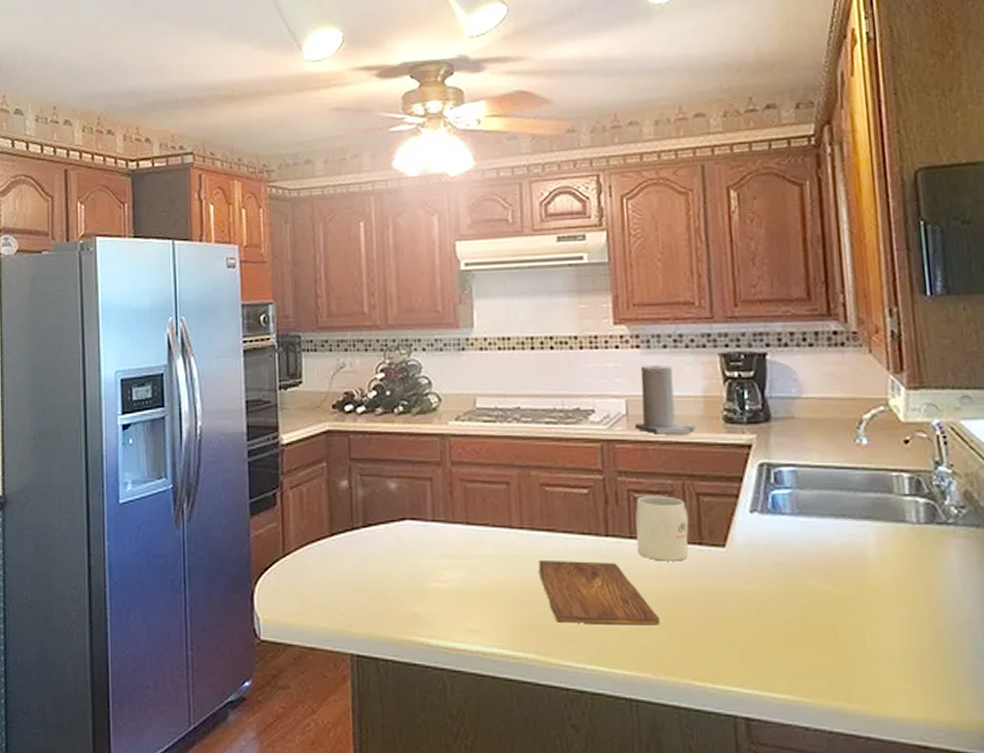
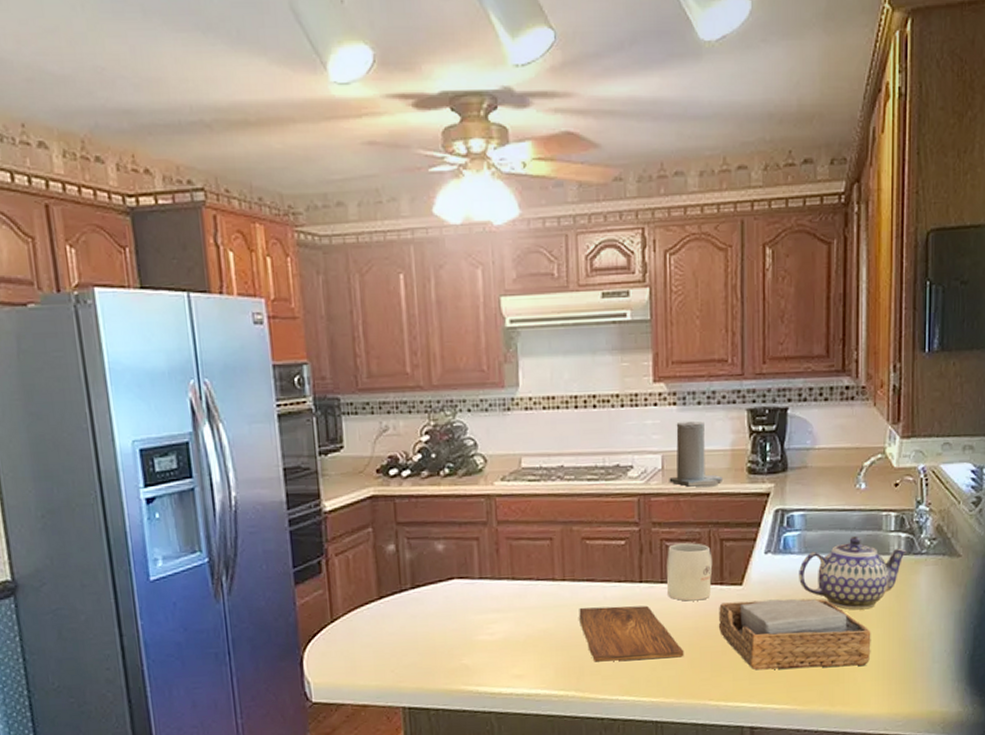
napkin holder: none [699,566,894,656] -> present [718,598,871,670]
teapot: none [793,498,928,586] -> present [799,536,907,610]

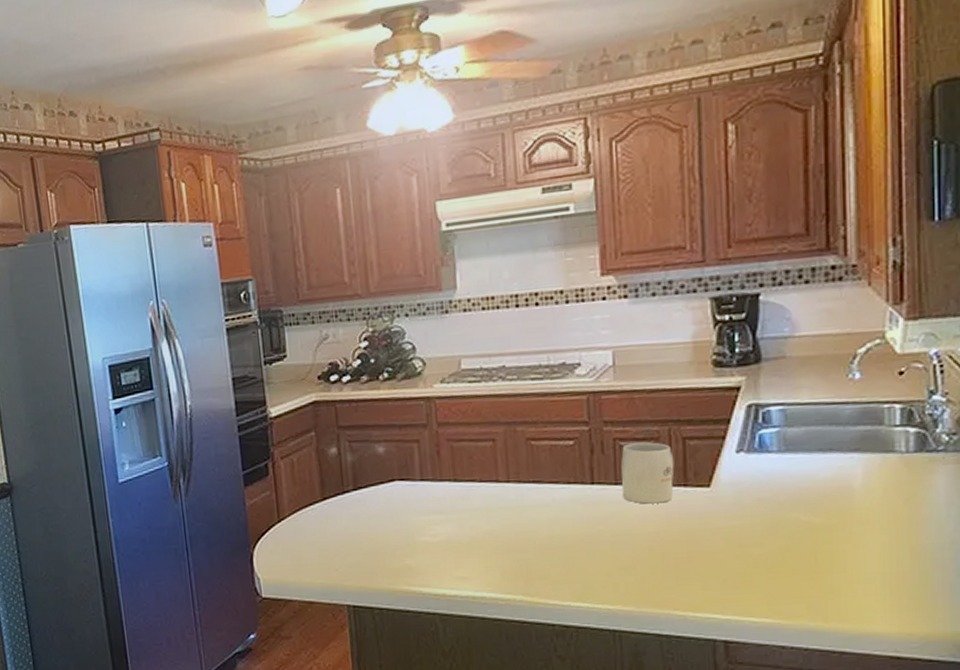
cutting board: present [579,605,684,662] -> none [525,508,644,566]
paper towel: present [669,420,722,487] -> none [621,313,683,383]
napkin holder: present [718,598,871,670] -> none [682,502,874,579]
teapot: present [799,536,907,610] -> none [779,431,917,515]

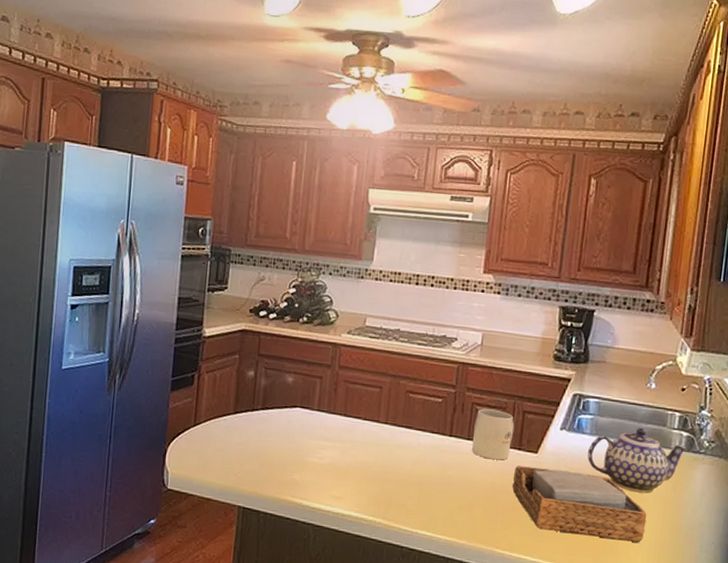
napkin holder: none [682,502,874,579] -> present [512,465,647,543]
teapot: none [779,431,917,515] -> present [587,427,687,494]

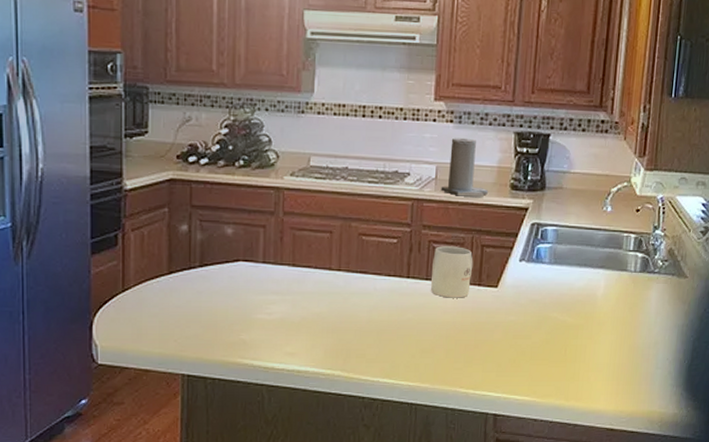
paper towel: none [486,308,531,365] -> present [441,137,488,197]
napkin holder: present [512,465,647,543] -> none [473,302,606,368]
teapot: present [587,427,687,494] -> none [547,252,642,317]

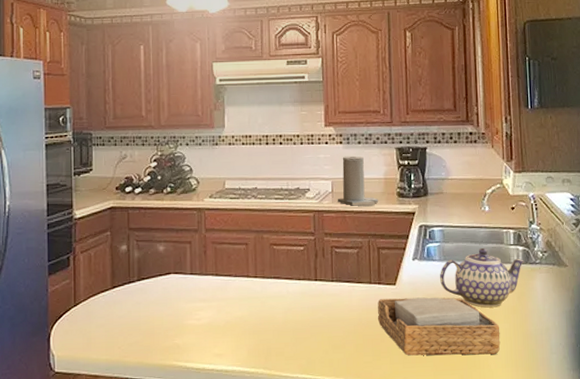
mug: present [430,246,474,298] -> none [335,250,372,297]
napkin holder: none [473,302,606,368] -> present [377,297,501,356]
teapot: none [547,252,642,317] -> present [440,247,524,308]

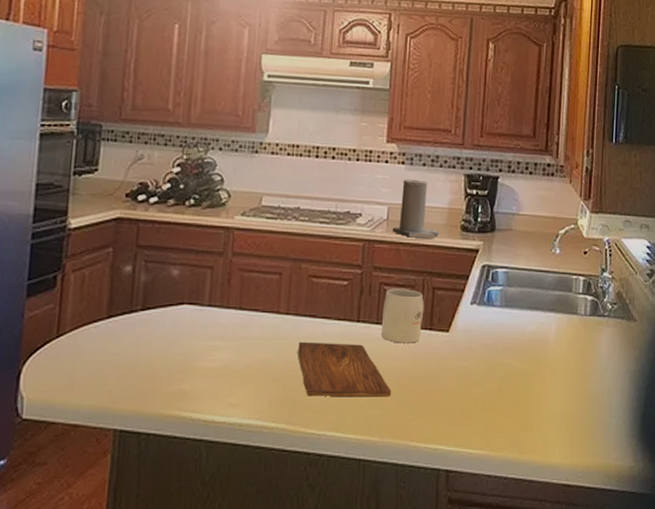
cutting board: none [267,299,351,345] -> present [297,341,392,397]
mug: none [335,250,372,297] -> present [381,288,425,343]
napkin holder: present [377,297,501,356] -> none [424,347,559,417]
teapot: present [440,247,524,308] -> none [499,295,592,363]

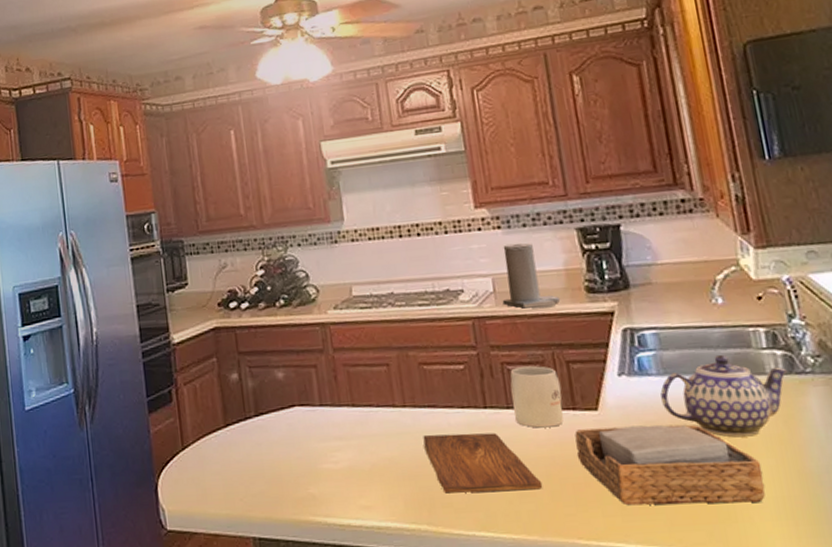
napkin holder: none [424,347,559,417] -> present [575,424,766,506]
teapot: none [499,295,592,363] -> present [660,354,787,438]

